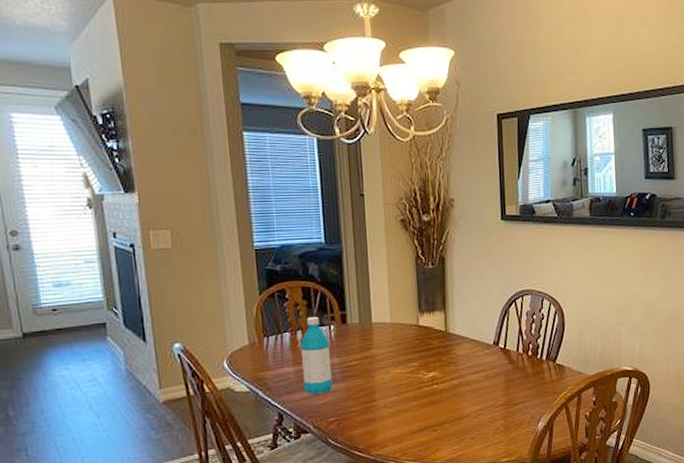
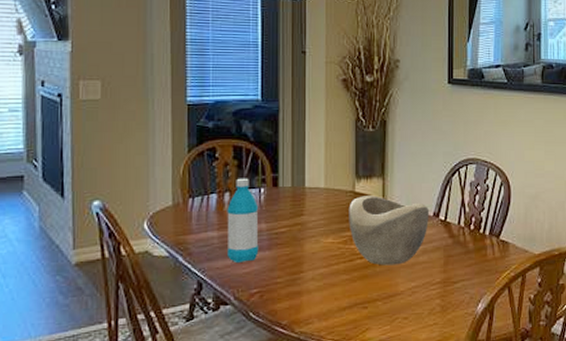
decorative bowl: none [414,328,489,392] -> present [349,195,429,266]

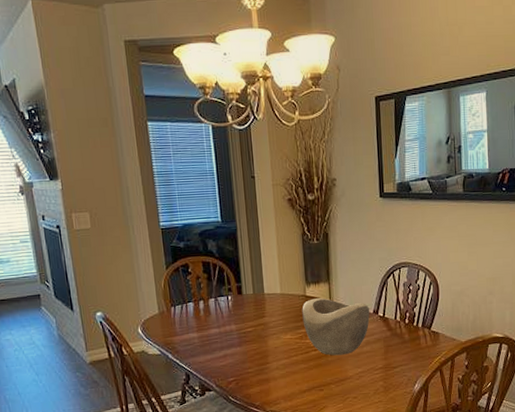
water bottle: present [227,178,259,264] -> none [202,288,232,358]

